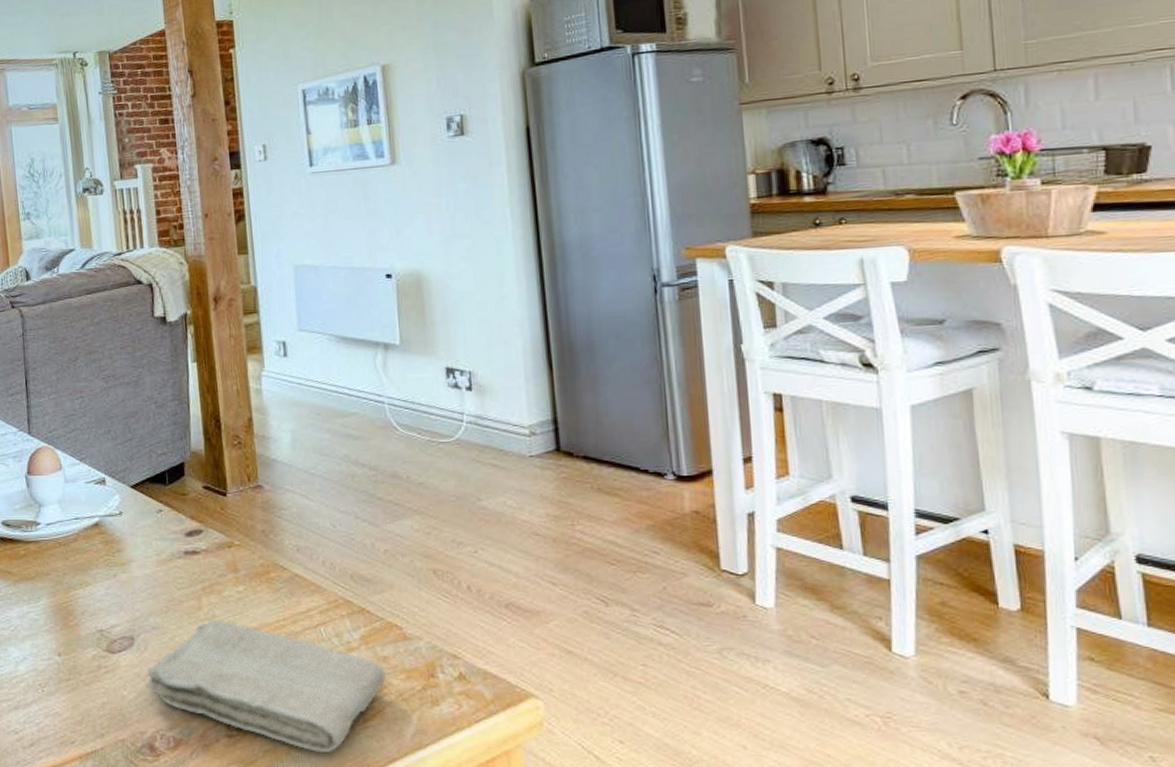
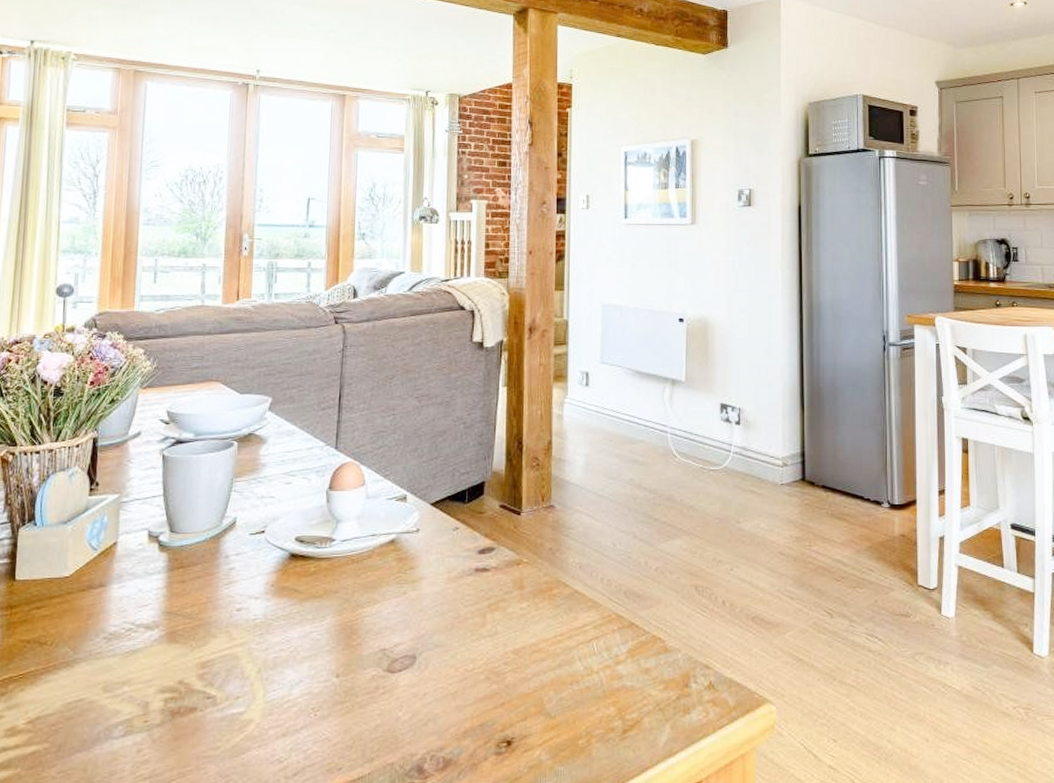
washcloth: present [146,620,386,753] -> none [423,636,646,766]

